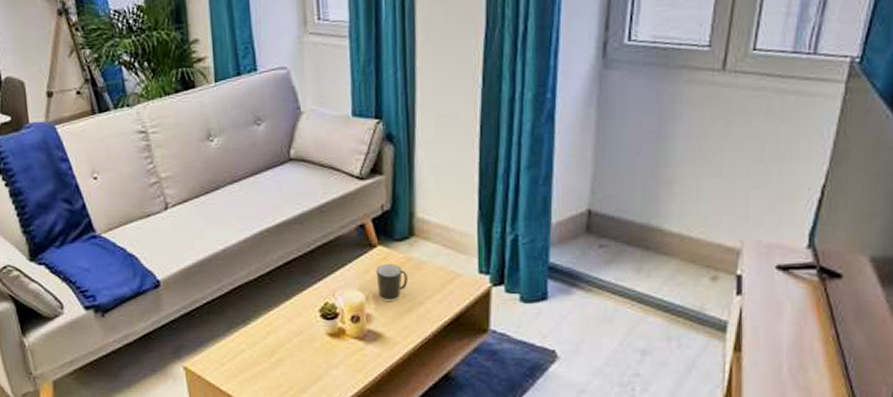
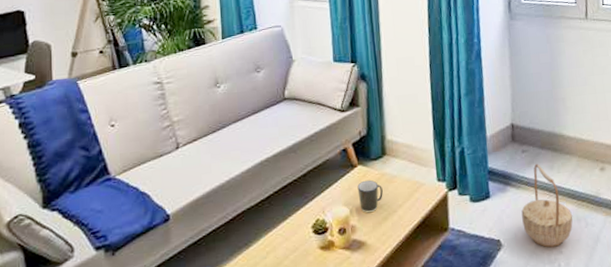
basket: none [589,264,661,367] -> present [521,164,573,248]

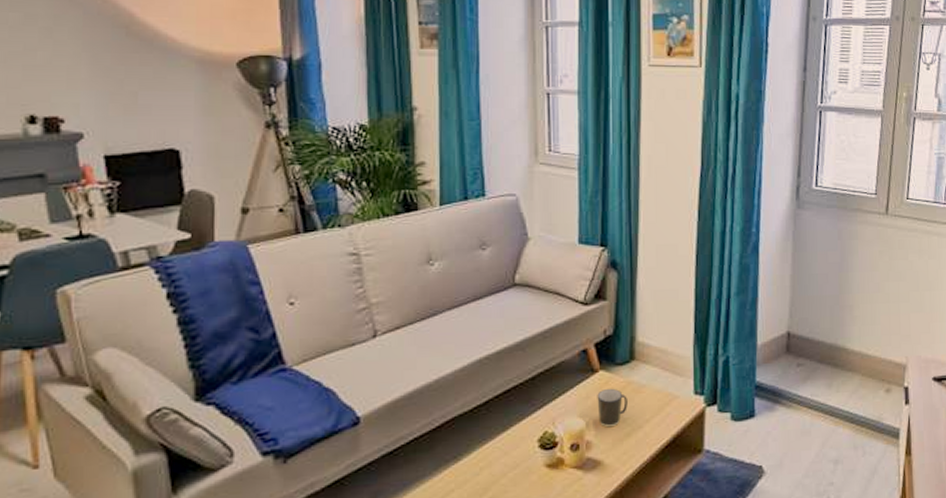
basket: present [521,164,573,248] -> none [790,380,849,478]

